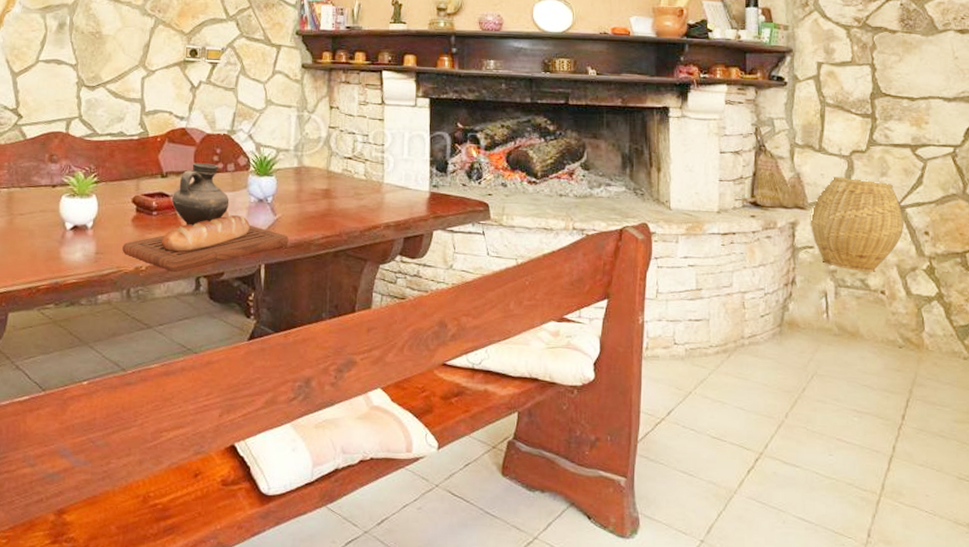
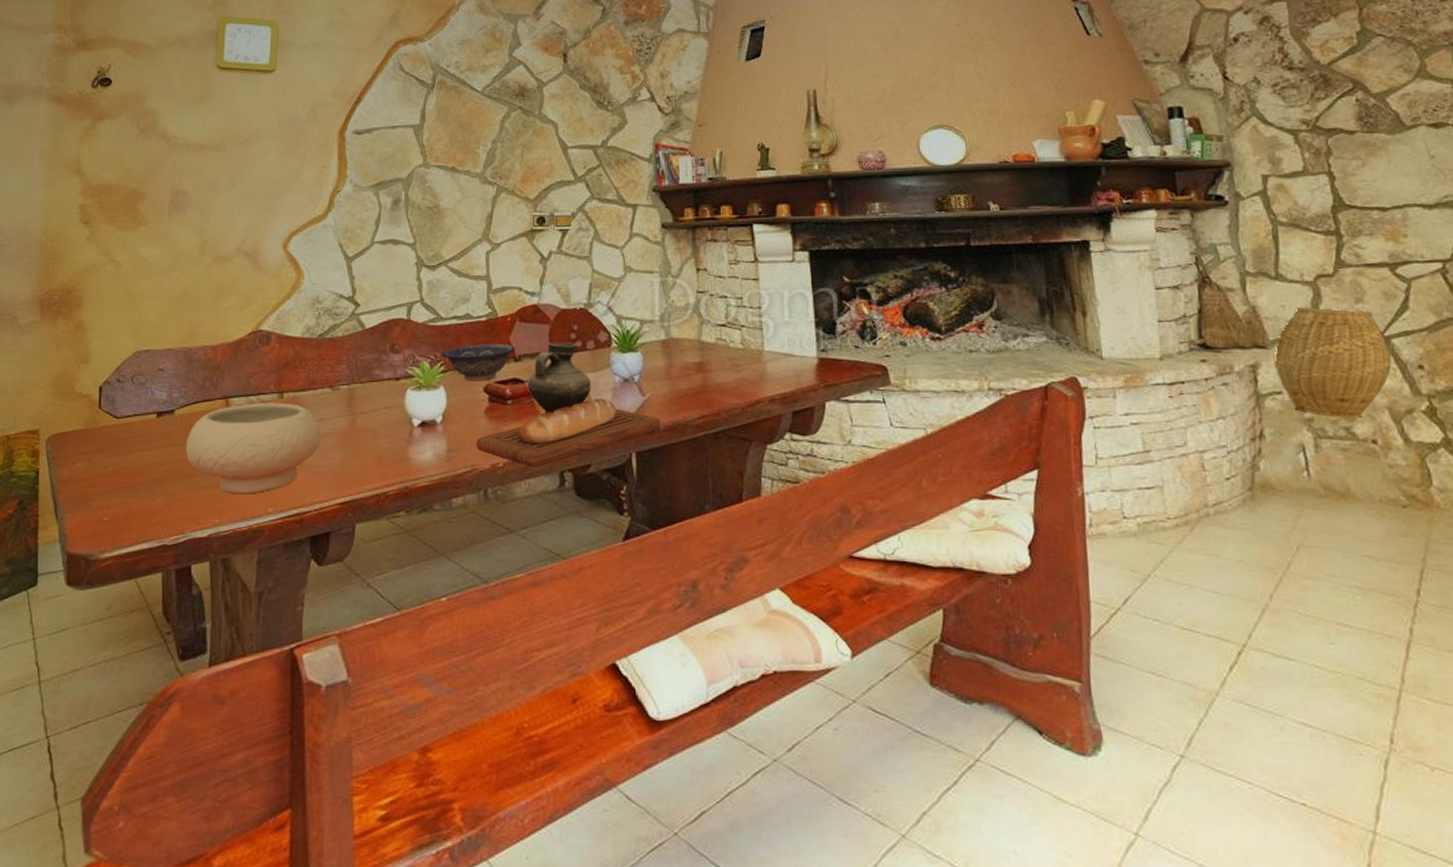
decorative bowl: none [96,159,164,193] -> present [442,343,516,381]

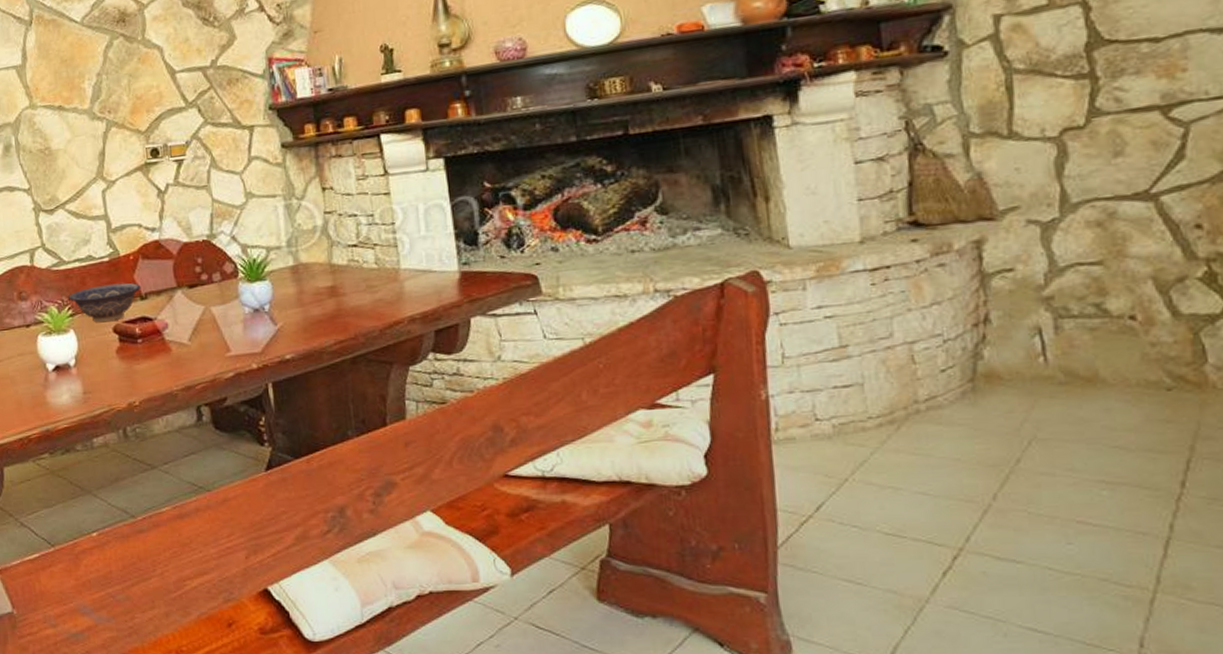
bread loaf: present [476,399,661,467] -> none [110,330,296,404]
ceramic pitcher: present [527,342,592,413] -> none [155,276,221,350]
woven basket: present [1274,306,1391,418] -> none [1005,164,1159,294]

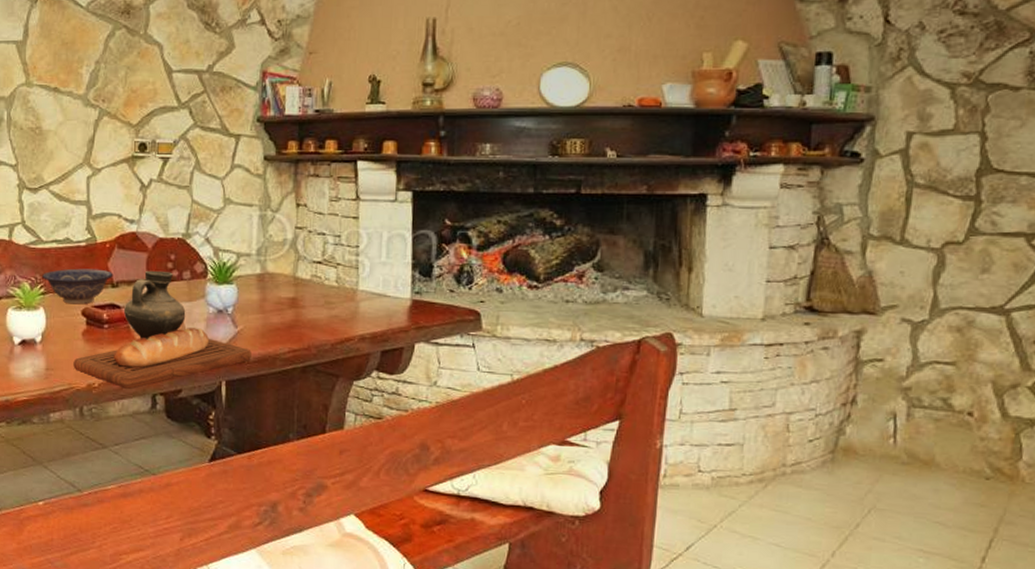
bread loaf: none [110,330,296,404] -> present [73,328,251,389]
ceramic pitcher: none [155,276,221,350] -> present [123,270,186,339]

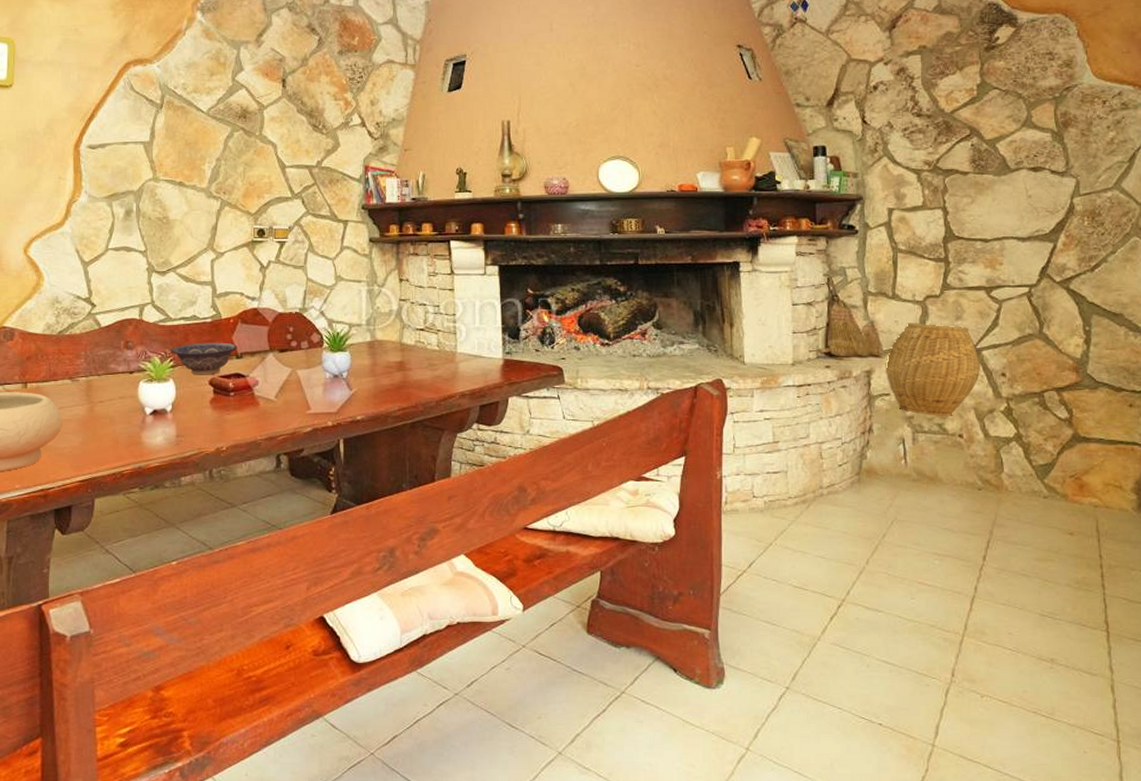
bread loaf: present [73,328,251,389] -> none [202,392,365,450]
ceramic pitcher: present [123,270,186,339] -> none [247,342,305,404]
woven basket: none [882,274,1007,390] -> present [886,322,980,416]

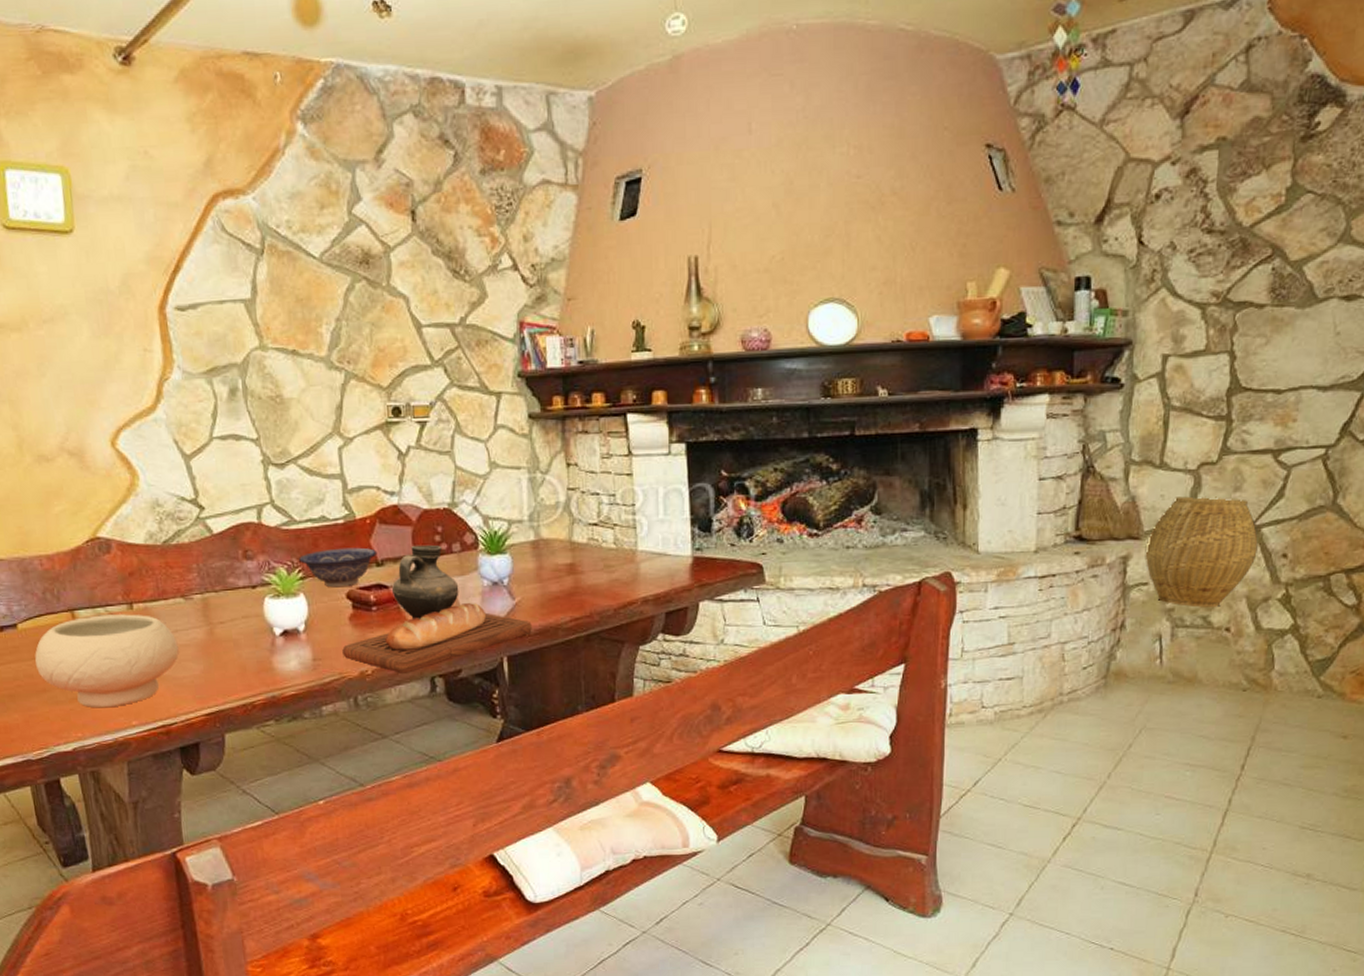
bread loaf: none [202,392,365,450] -> present [342,603,532,673]
ceramic pitcher: none [247,342,305,404] -> present [391,544,459,619]

